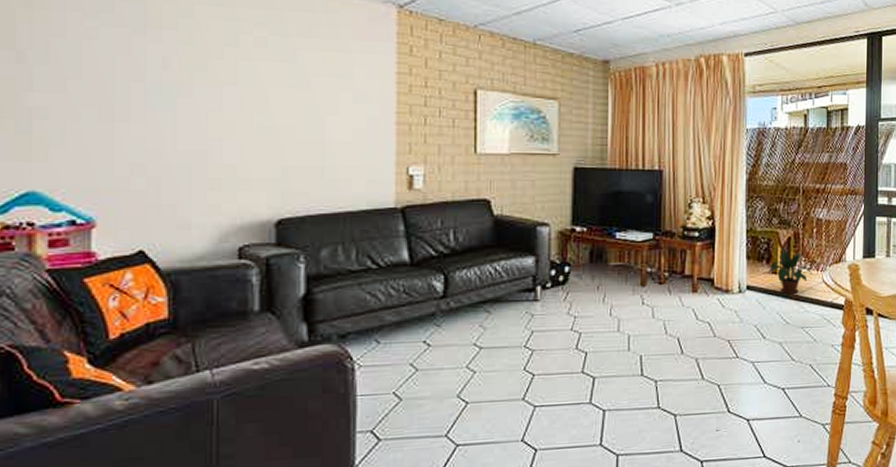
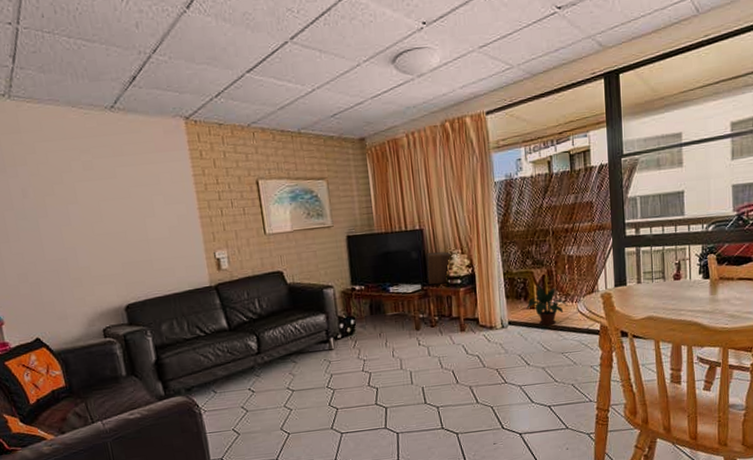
speaker: none [660,197,691,237] -> present [426,251,451,285]

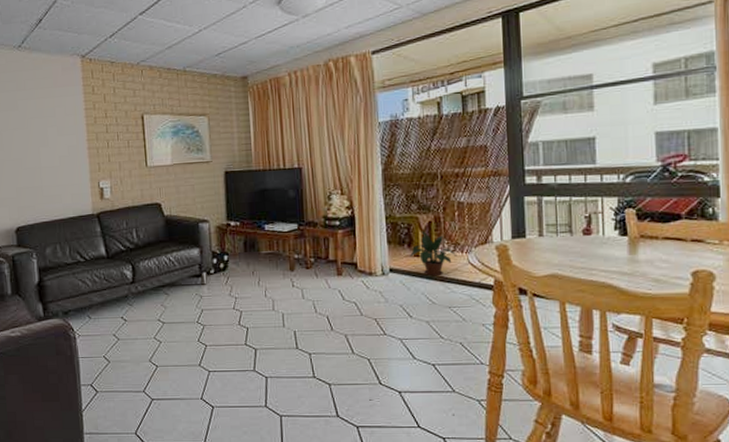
speaker: present [426,251,451,285] -> none [303,191,330,226]

